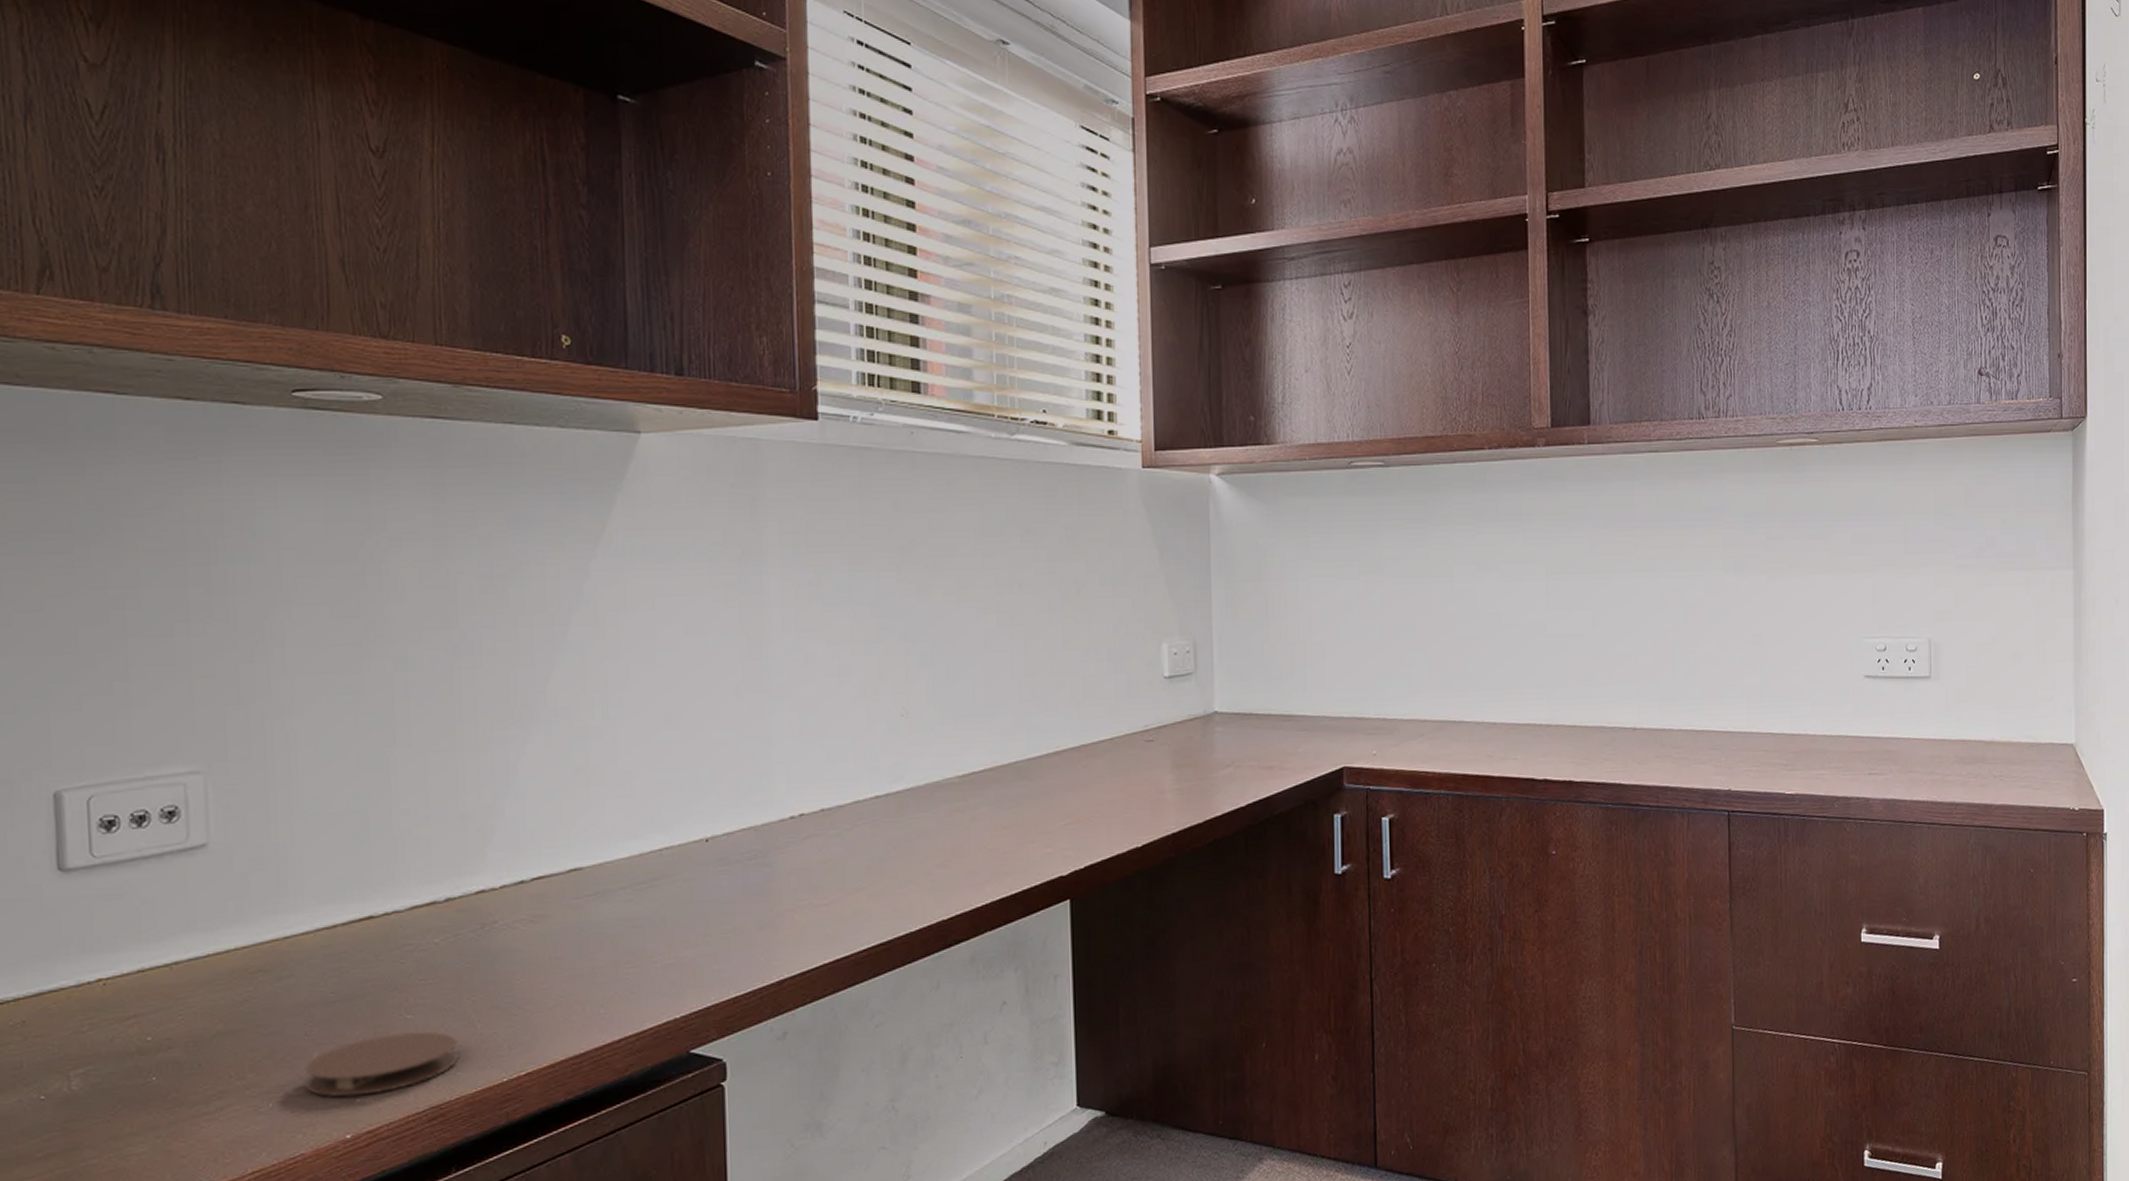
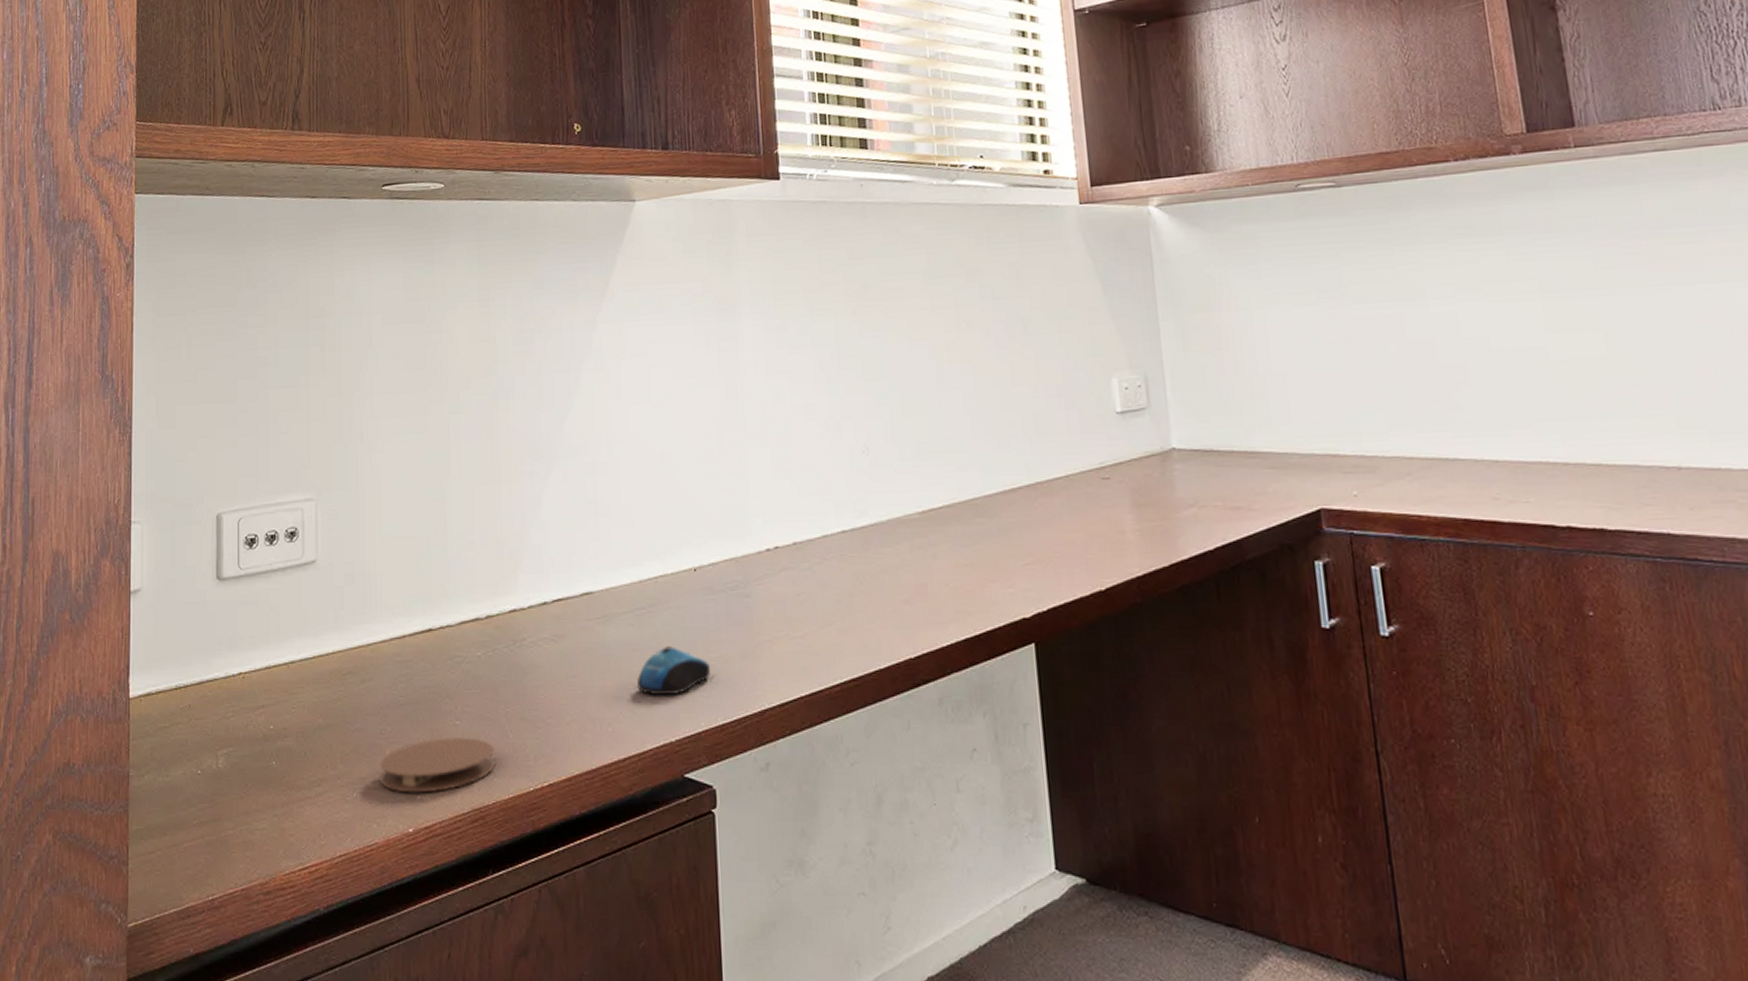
computer mouse: none [636,921,724,972] -> present [637,646,711,694]

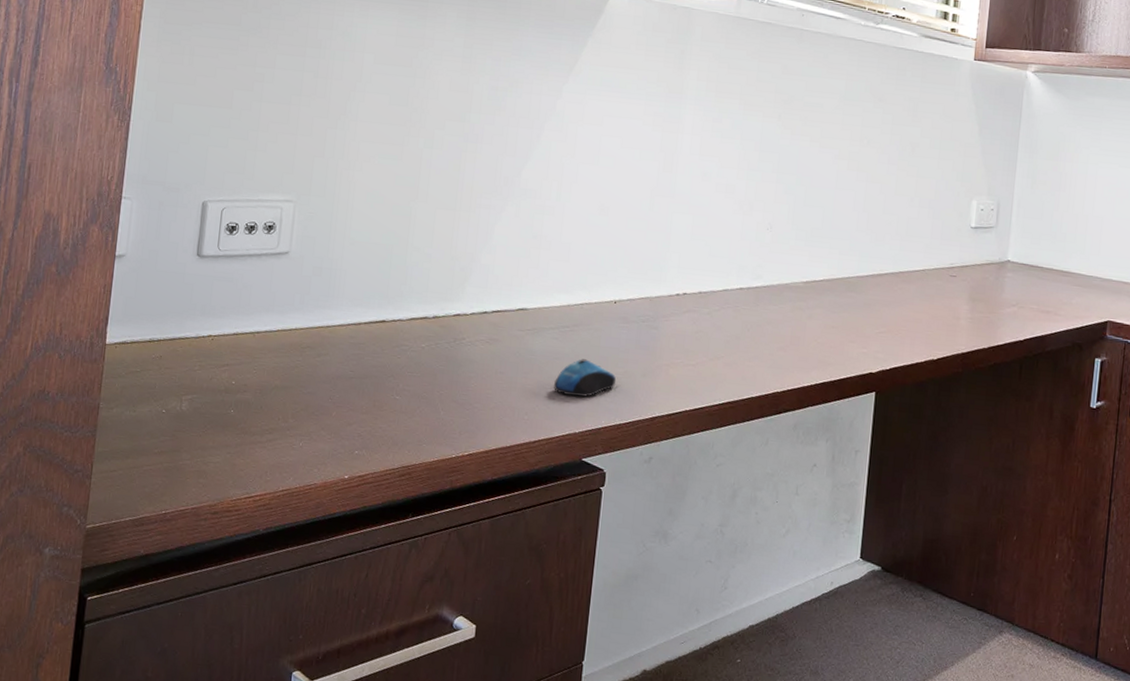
coaster: present [380,738,495,793] -> none [324,408,427,449]

